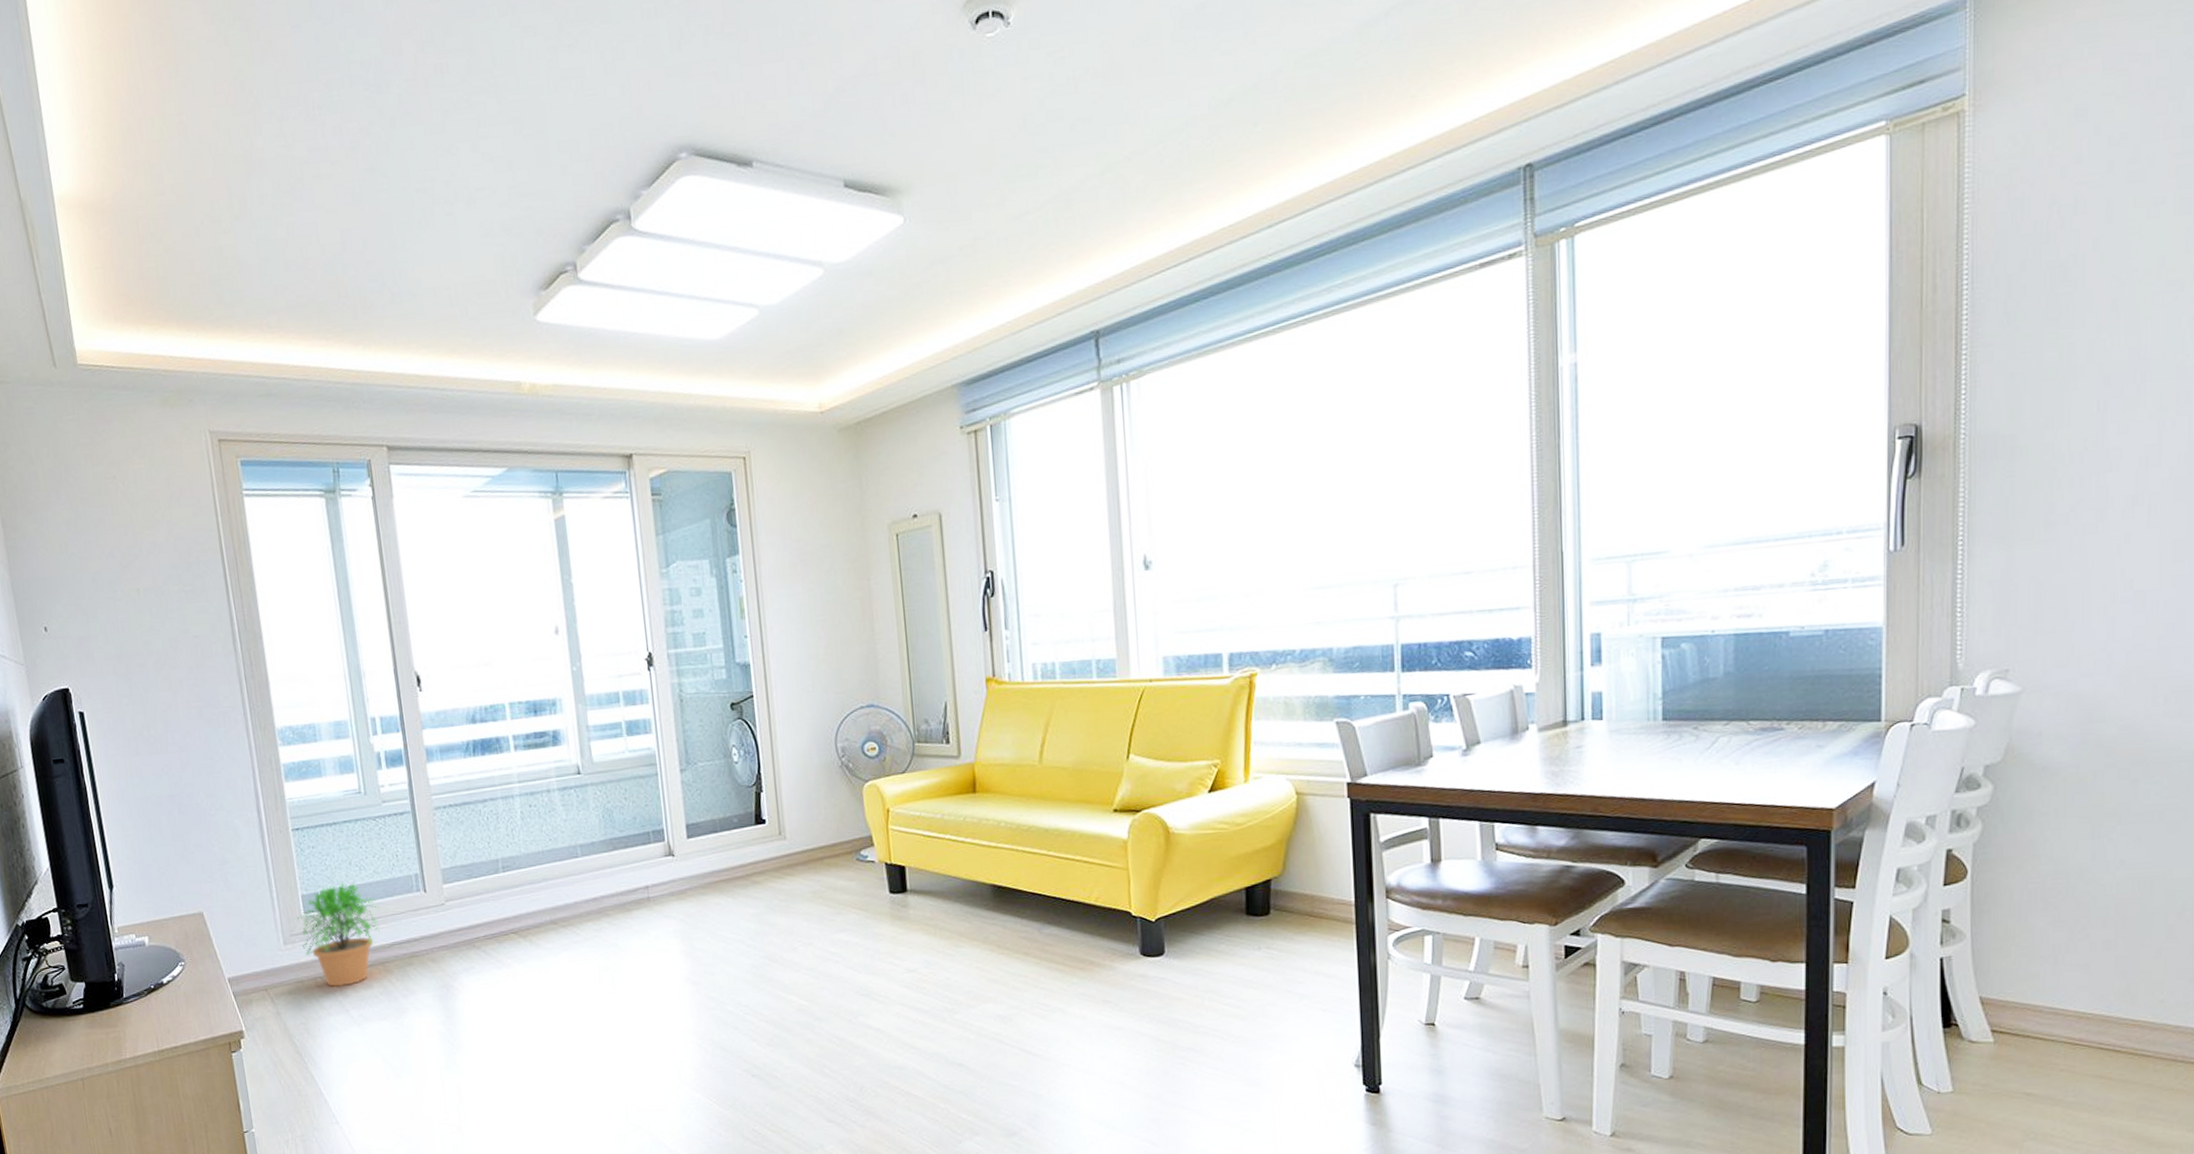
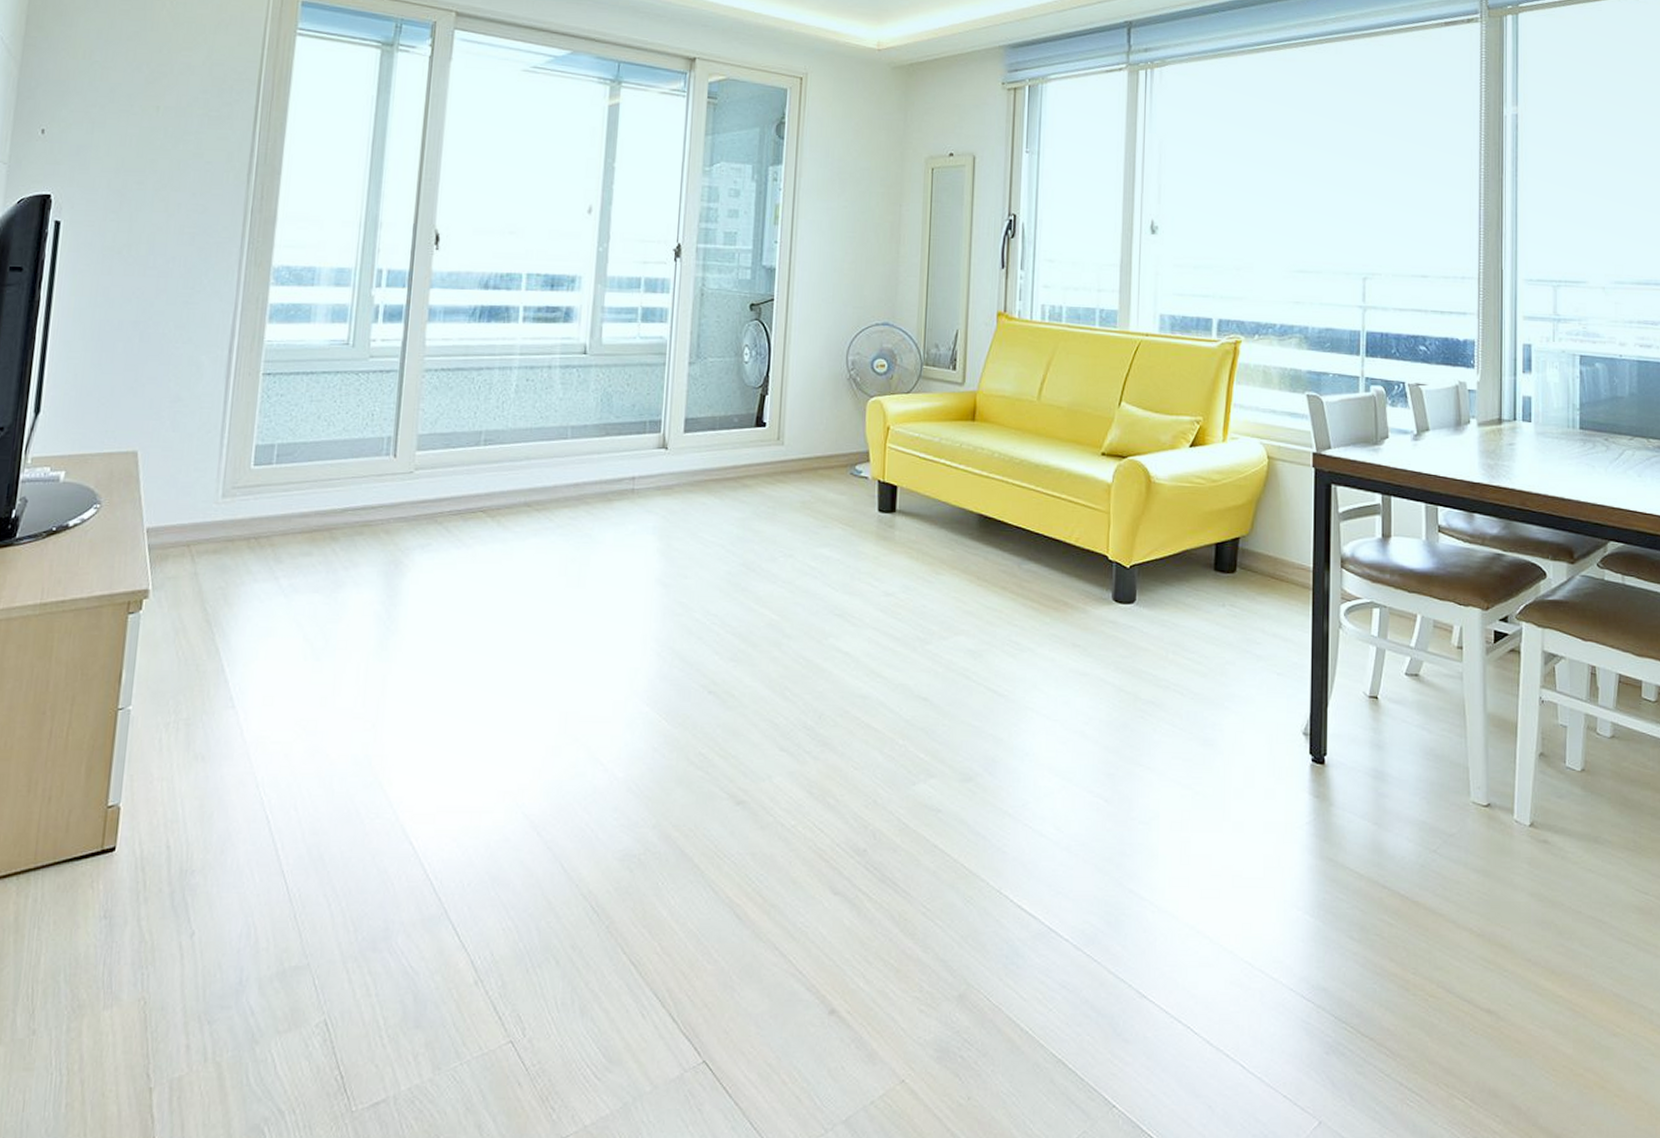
potted plant: present [295,882,380,988] -> none [242,436,340,551]

